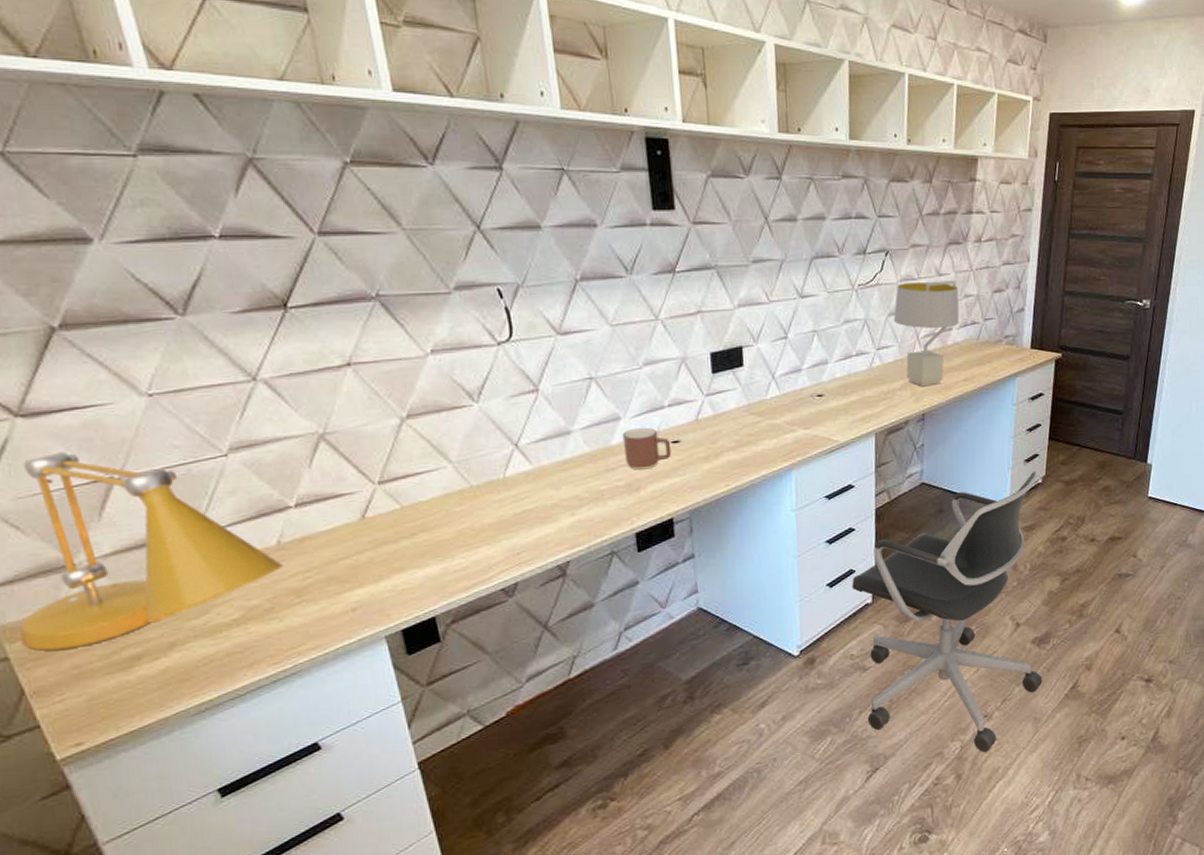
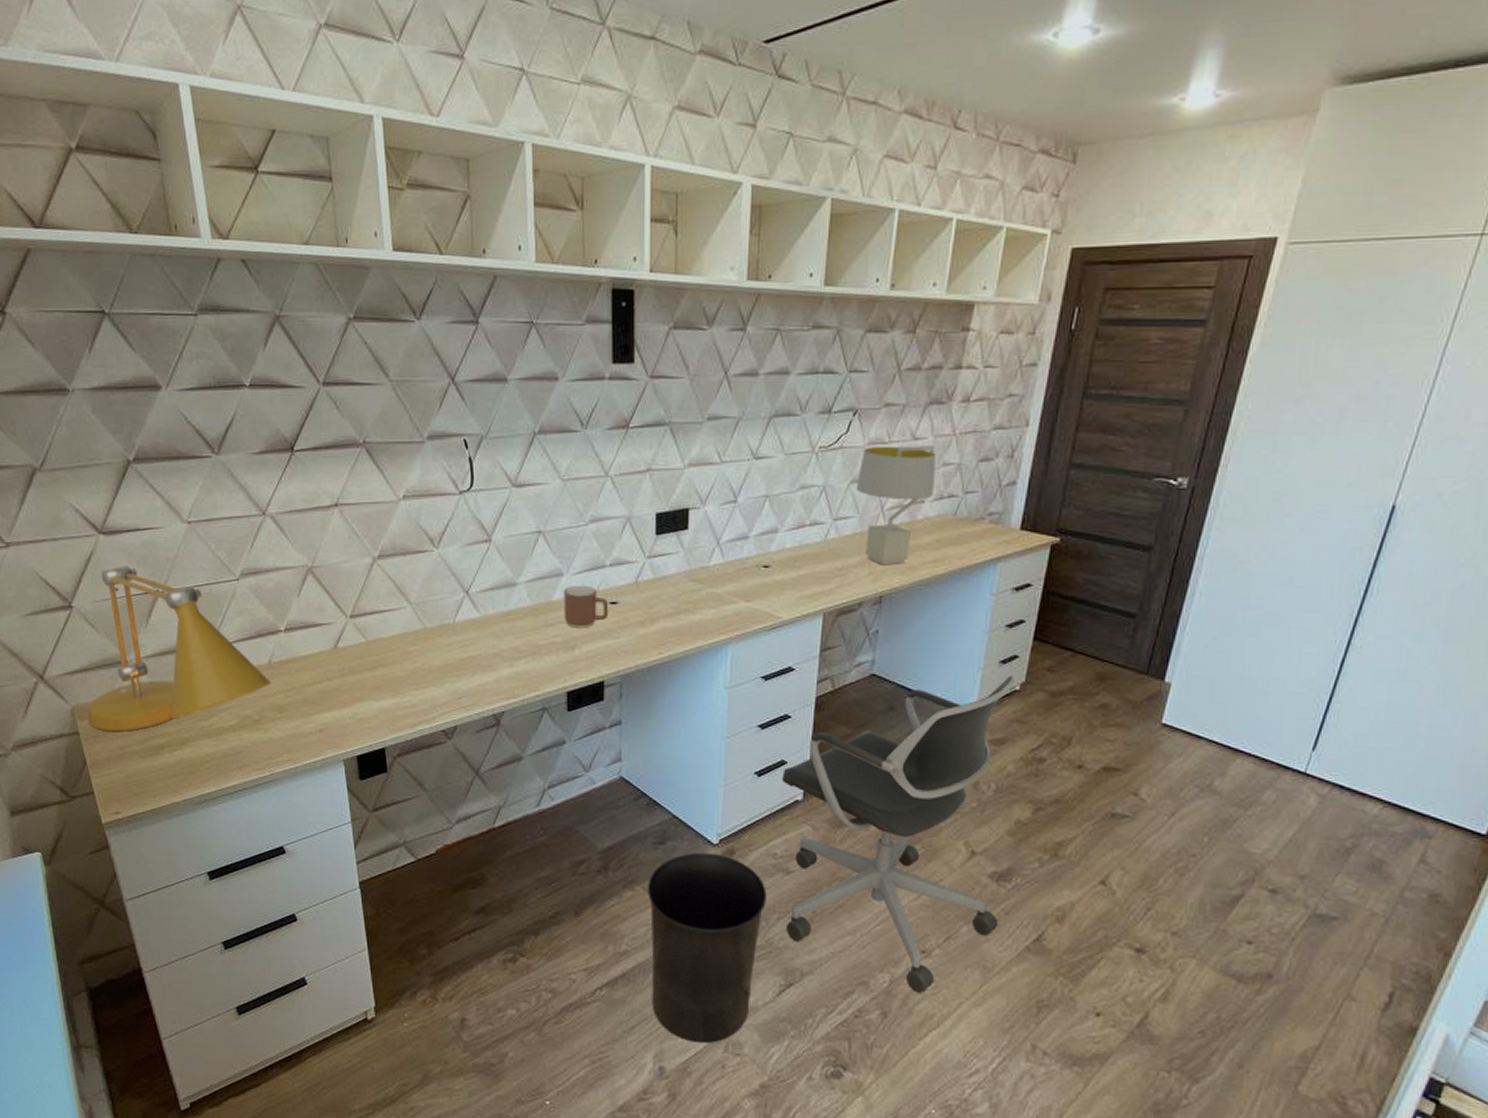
waste bin: none [735,664,848,843] -> present [648,852,767,1044]

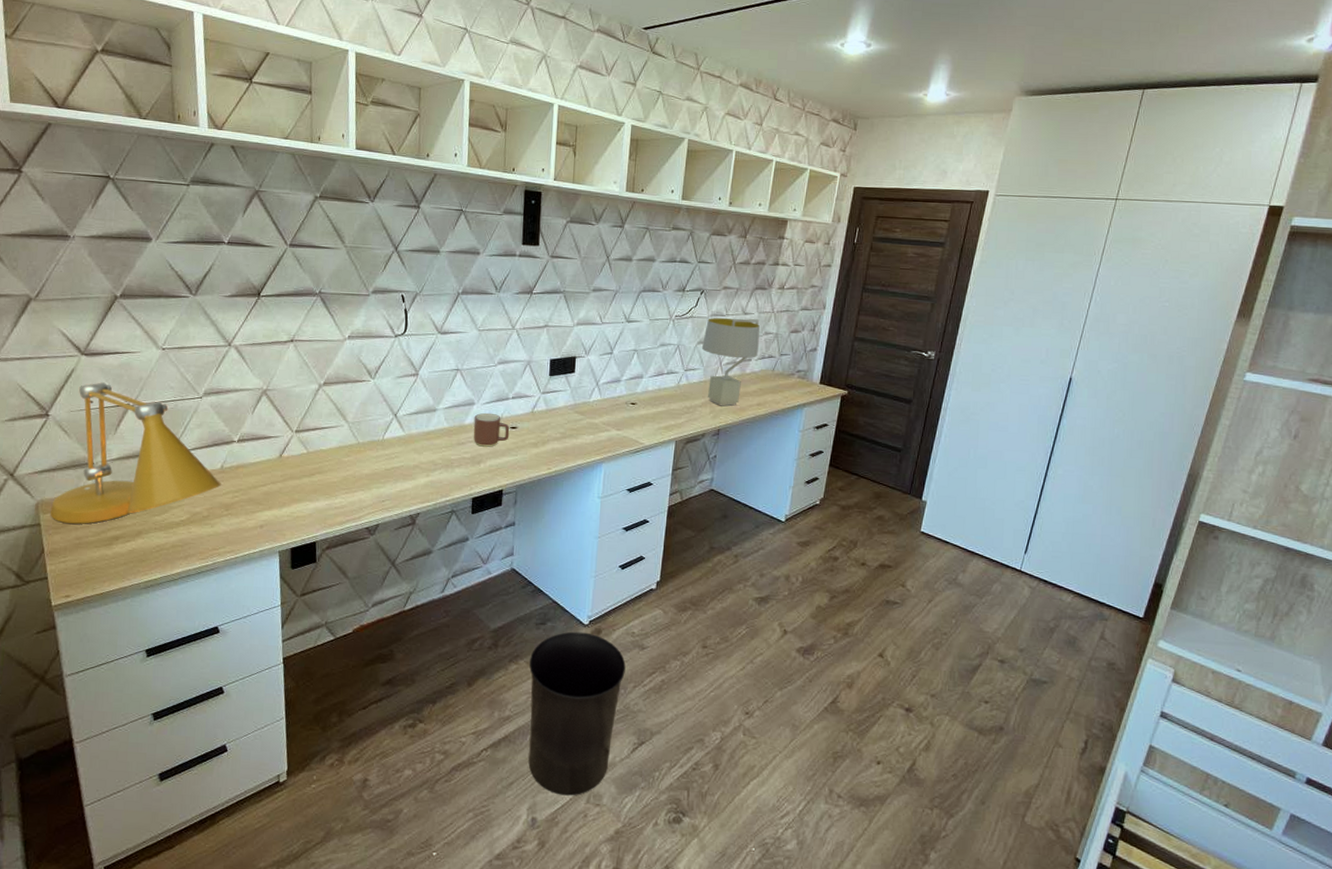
office chair: present [782,675,1014,993] -> none [640,492,815,748]

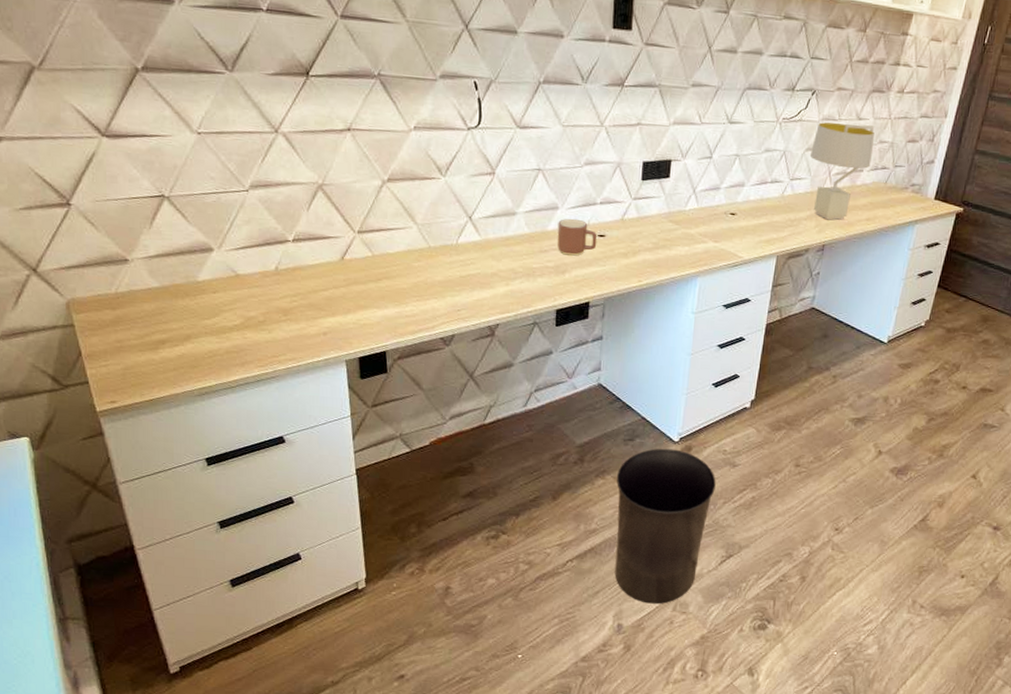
table lamp: present [50,382,221,524] -> none [83,169,277,326]

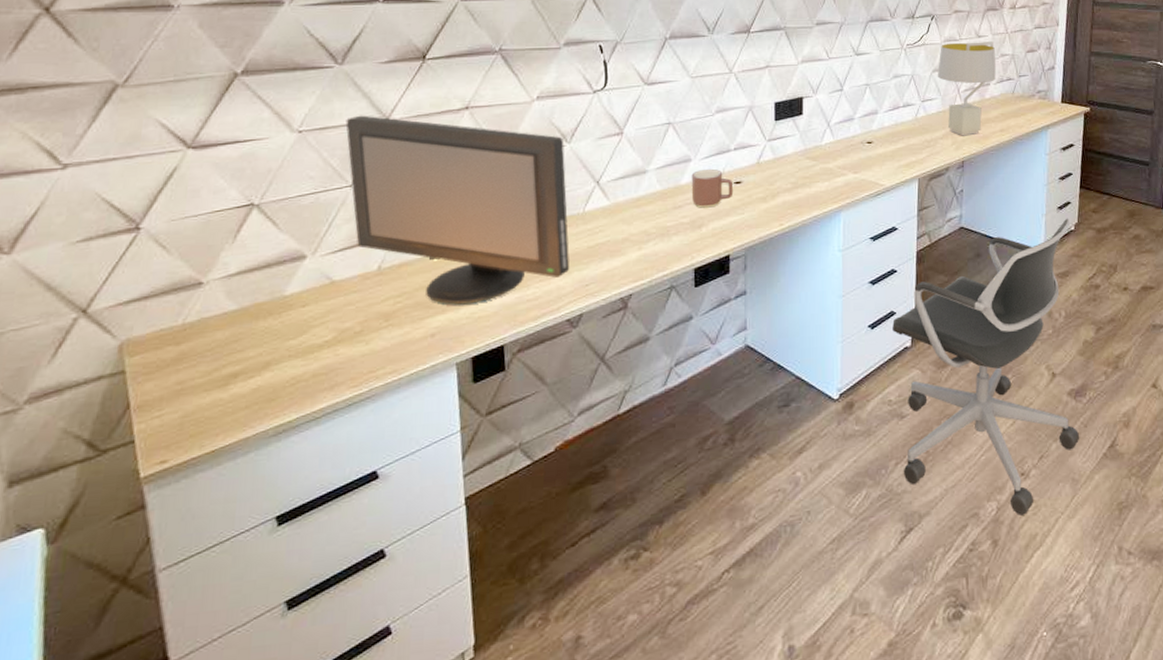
computer monitor: none [239,124,443,312] -> present [345,115,569,305]
waste bin: present [615,448,716,604] -> none [774,408,885,611]
office chair: none [730,313,921,562] -> present [892,218,1080,515]

